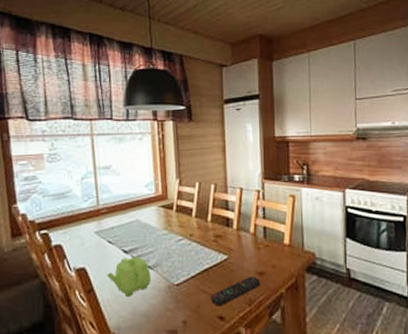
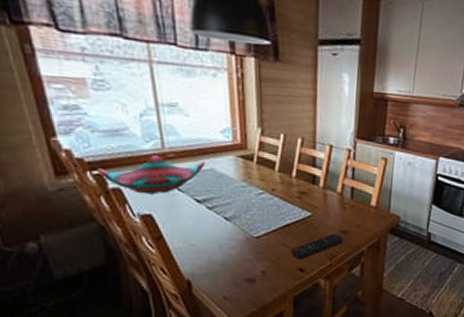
decorative bowl: none [44,212,132,248] -> present [96,155,205,194]
teapot: present [107,256,151,296] -> none [178,206,228,246]

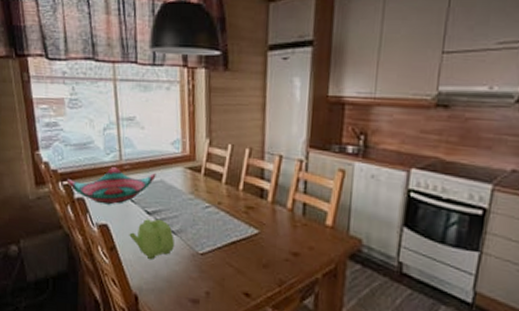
teapot: none [178,206,228,246] -> present [129,219,174,259]
remote control: present [292,233,343,260] -> none [237,255,294,283]

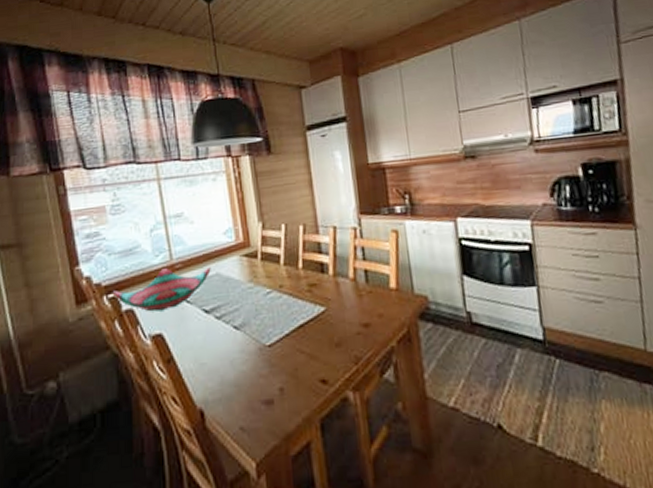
teapot: present [129,219,174,259] -> none [187,315,238,364]

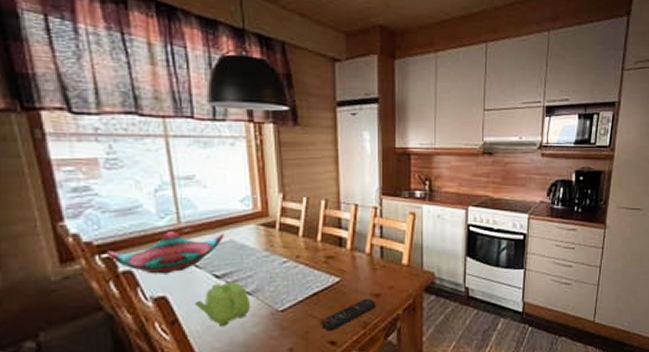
teapot: none [187,315,238,364] -> present [195,281,250,326]
remote control: none [310,328,367,368] -> present [321,298,376,331]

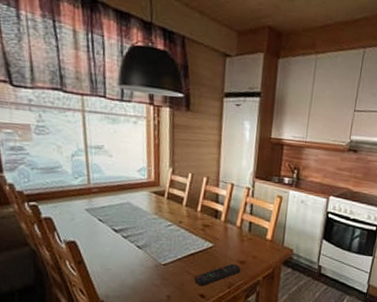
decorative bowl: present [106,232,224,274] -> none [33,190,123,224]
teapot: present [195,281,250,326] -> none [97,235,140,271]

